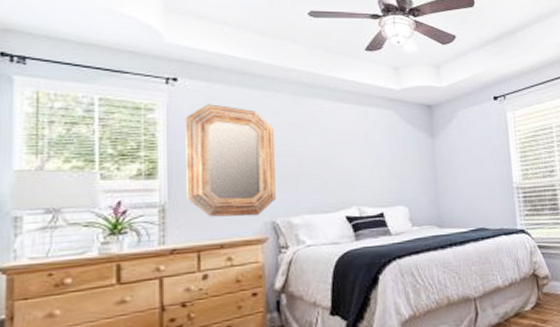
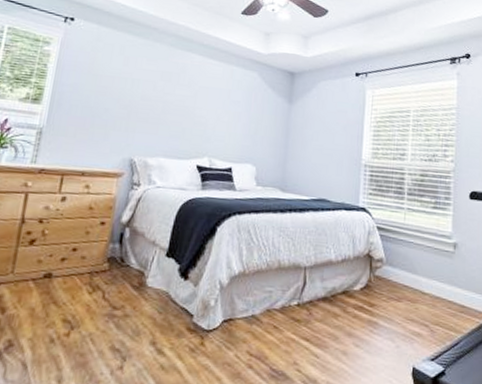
home mirror: present [185,104,276,217] -> none [62,44,148,151]

